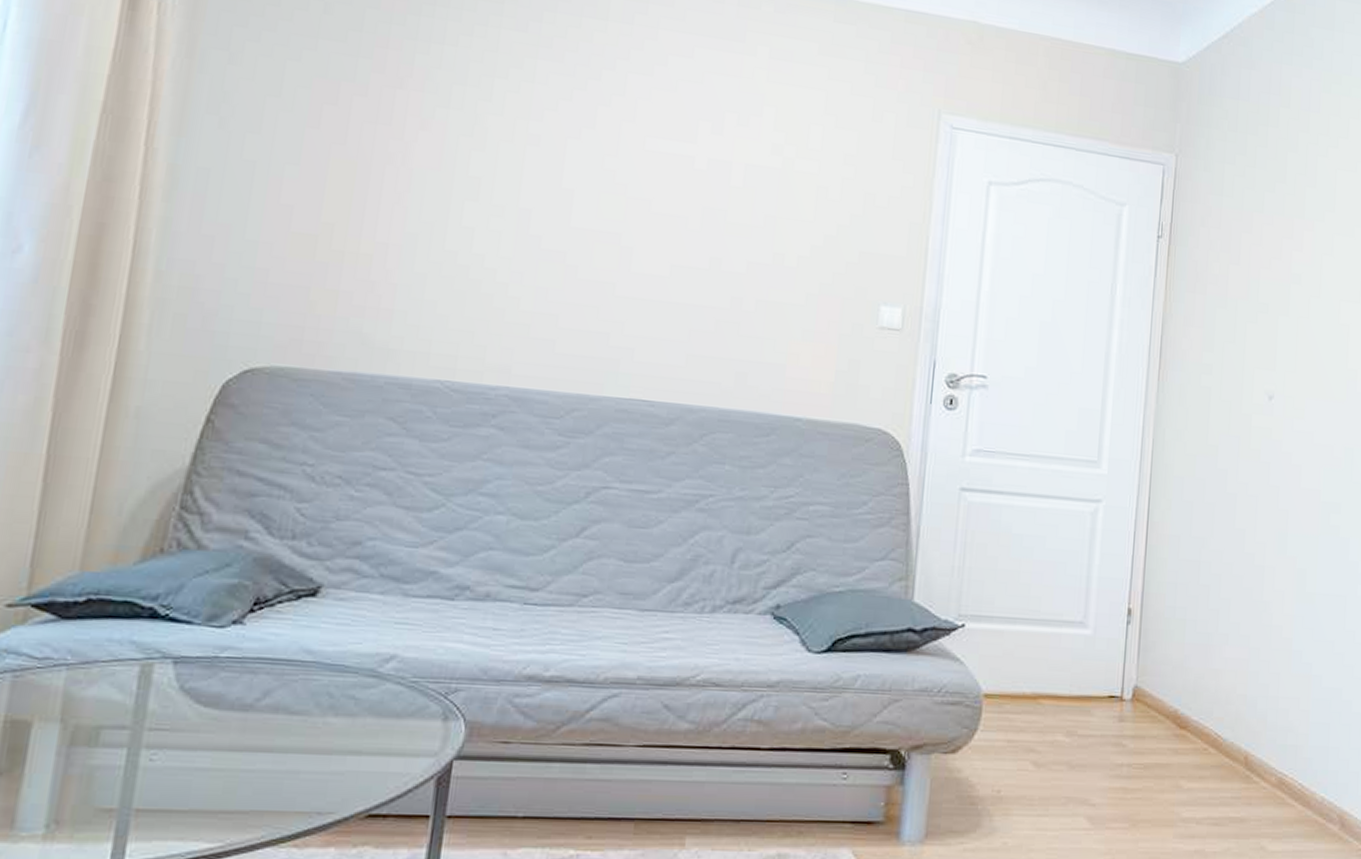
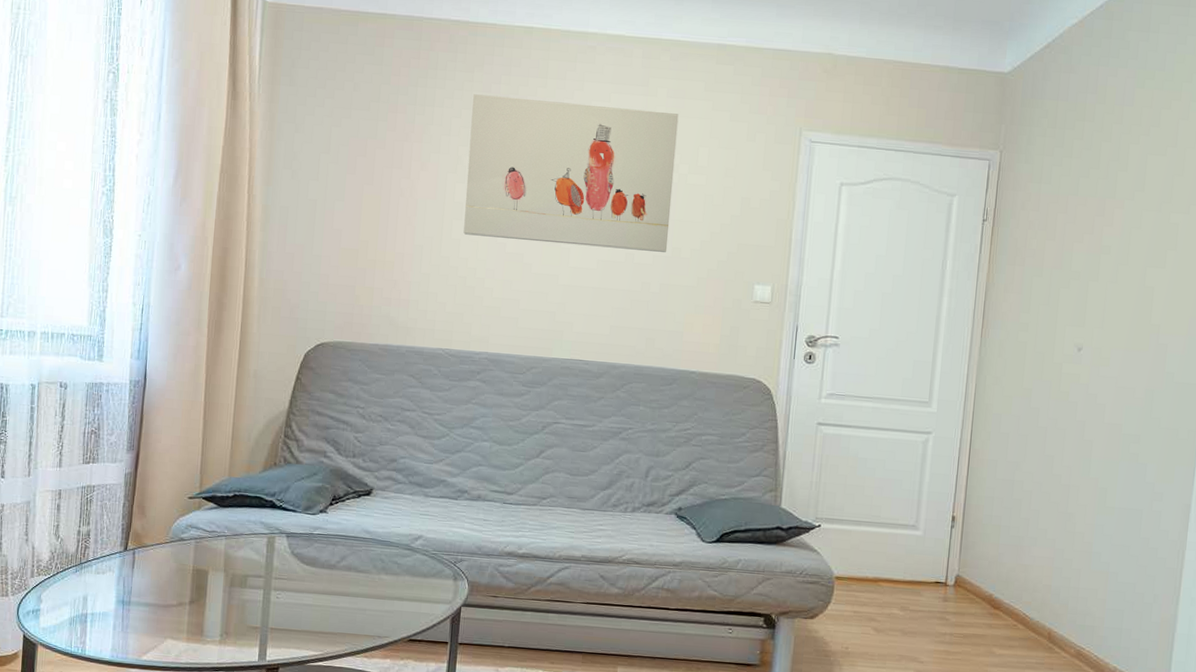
wall art: none [480,32,785,259] -> present [463,94,679,252]

